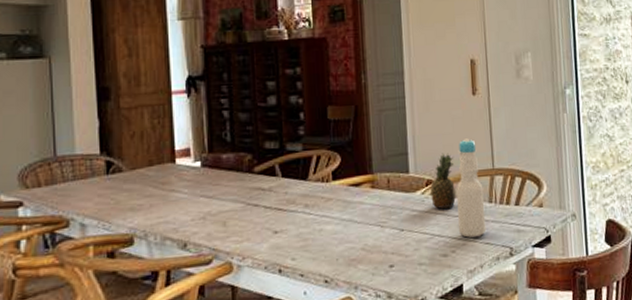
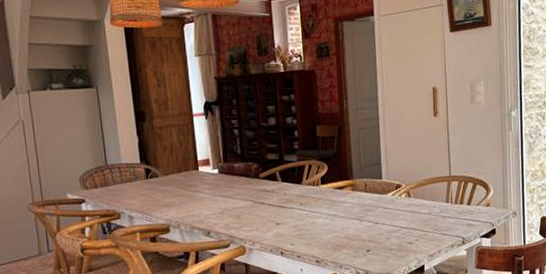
fruit: present [430,153,456,209] -> none [399,163,420,207]
bottle: present [456,138,486,238] -> none [420,152,444,230]

